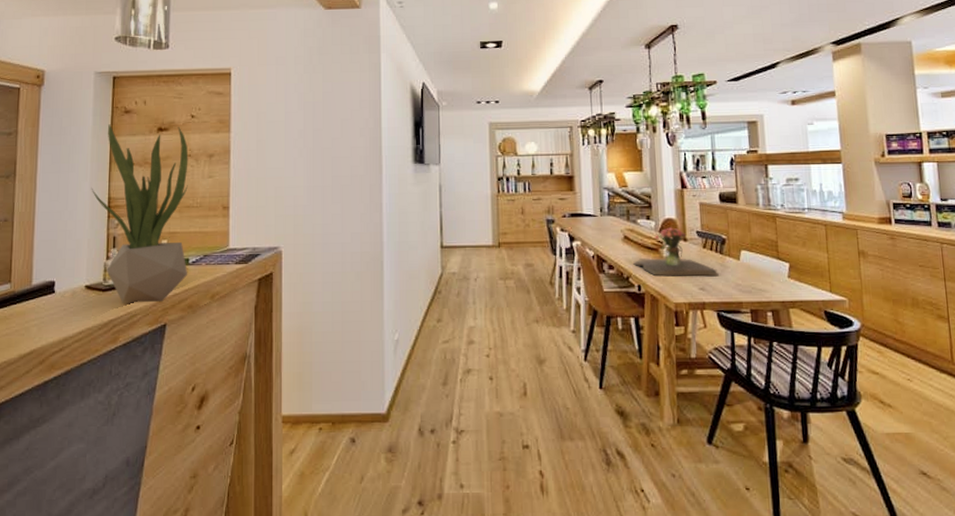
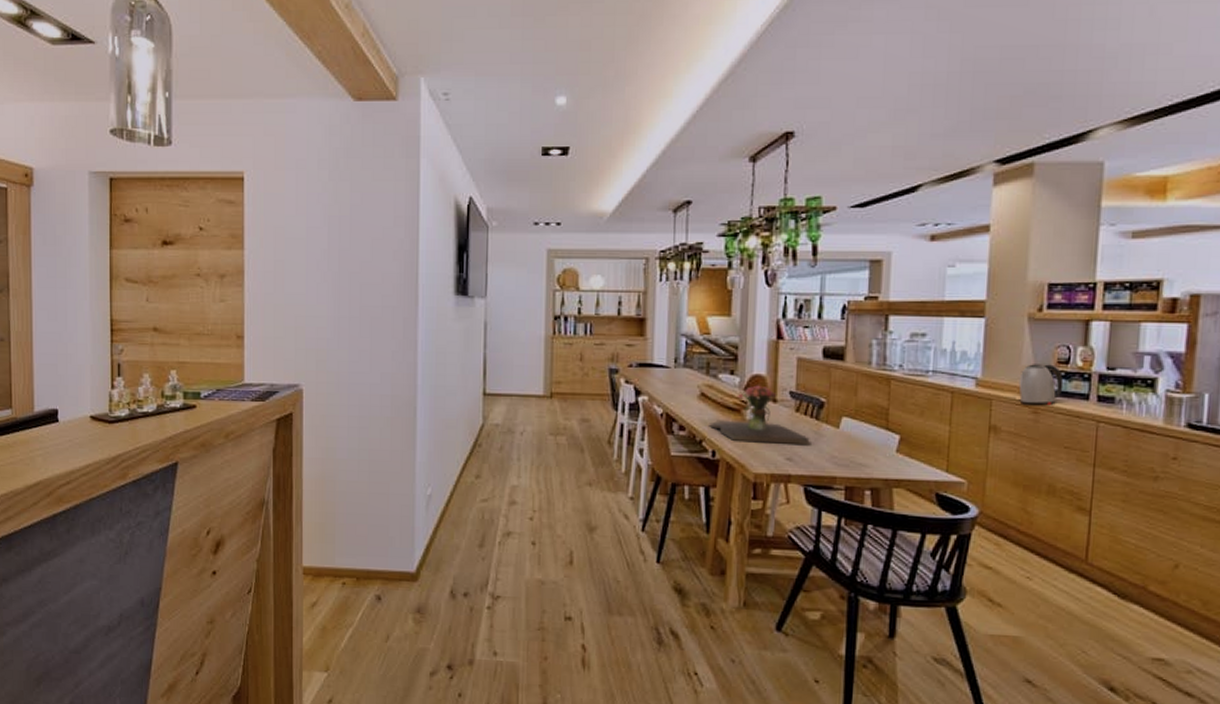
potted plant: present [91,124,189,303] -> none [91,234,200,439]
kettle: none [875,198,911,233] -> present [1018,364,1064,406]

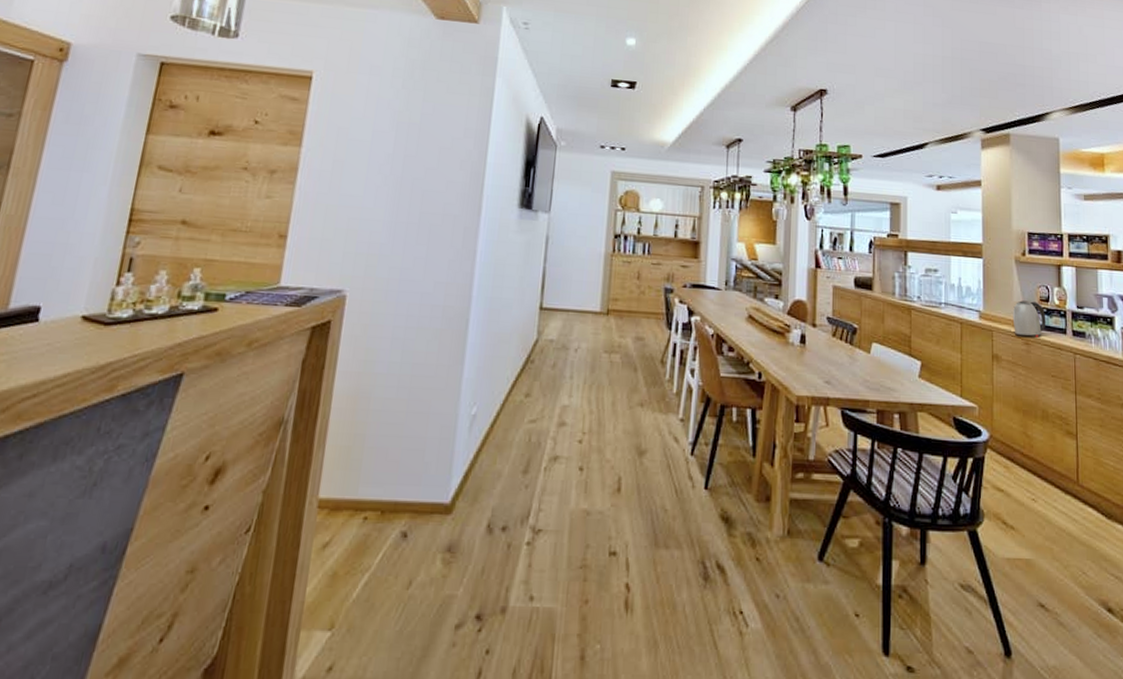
flower arrangement: present [709,385,811,446] -> none [756,310,847,370]

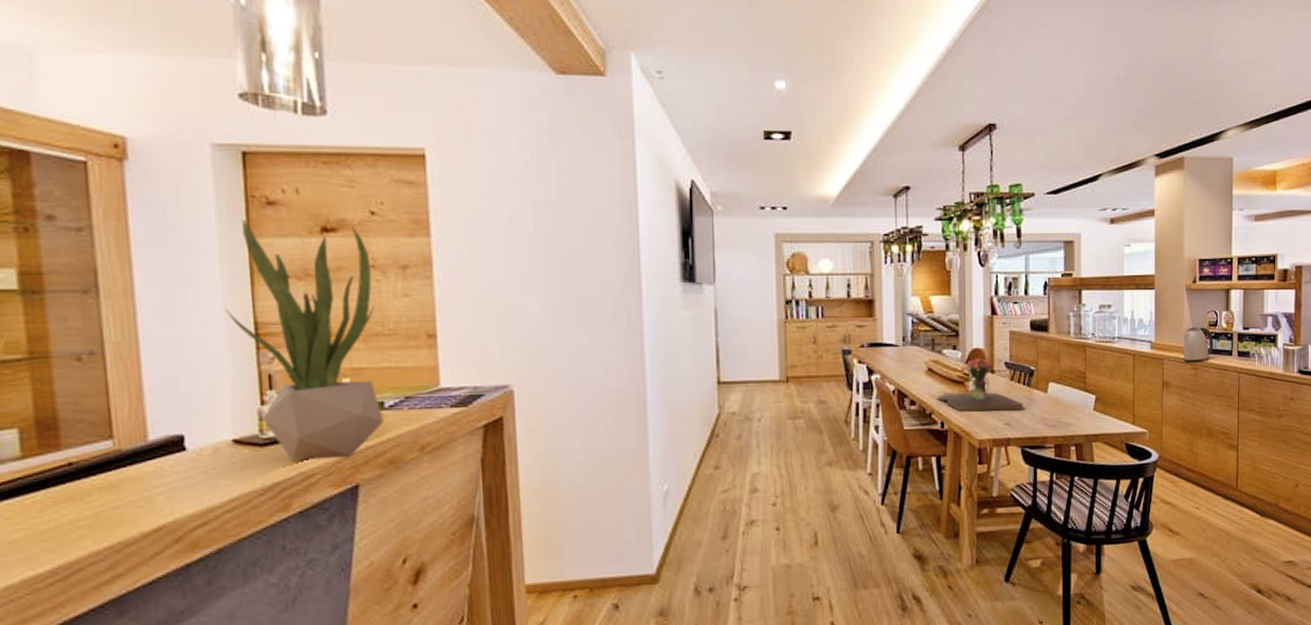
potted plant: none [109,119,245,346] -> present [225,220,385,461]
flower arrangement: none [756,310,847,370] -> present [937,358,1025,412]

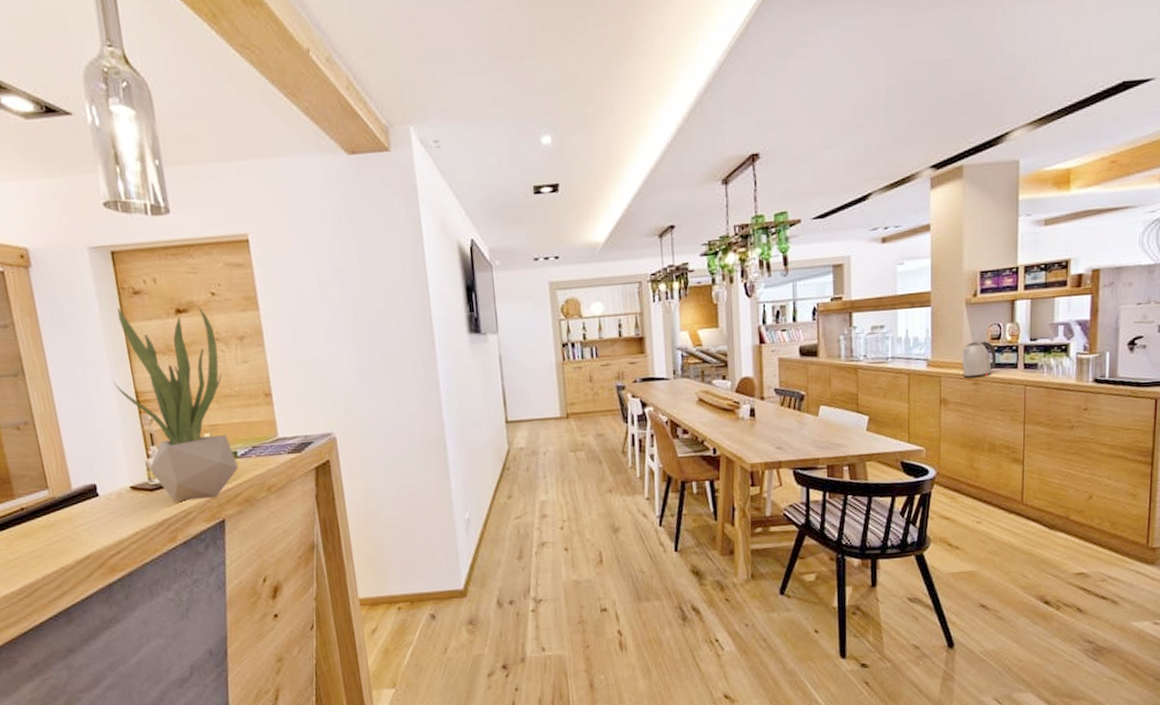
flower arrangement: present [937,358,1025,412] -> none [708,386,796,438]

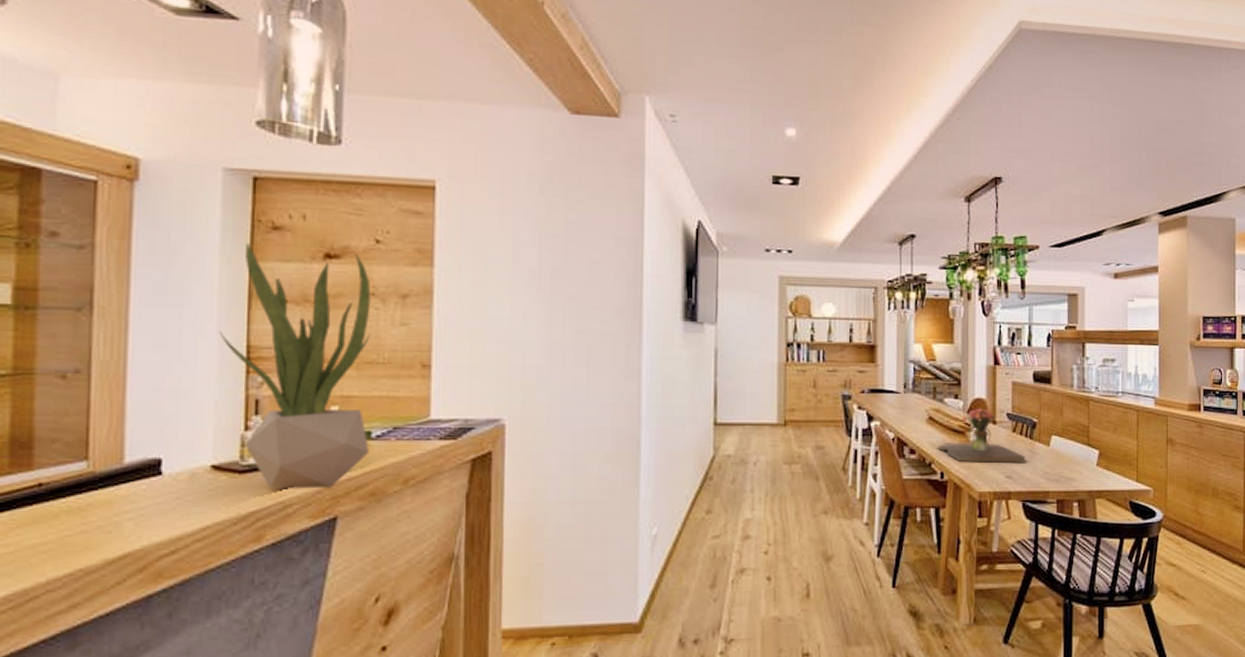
flower arrangement: none [708,386,796,438] -> present [937,408,1027,464]
kettle: present [961,341,997,379] -> none [1186,385,1219,421]

